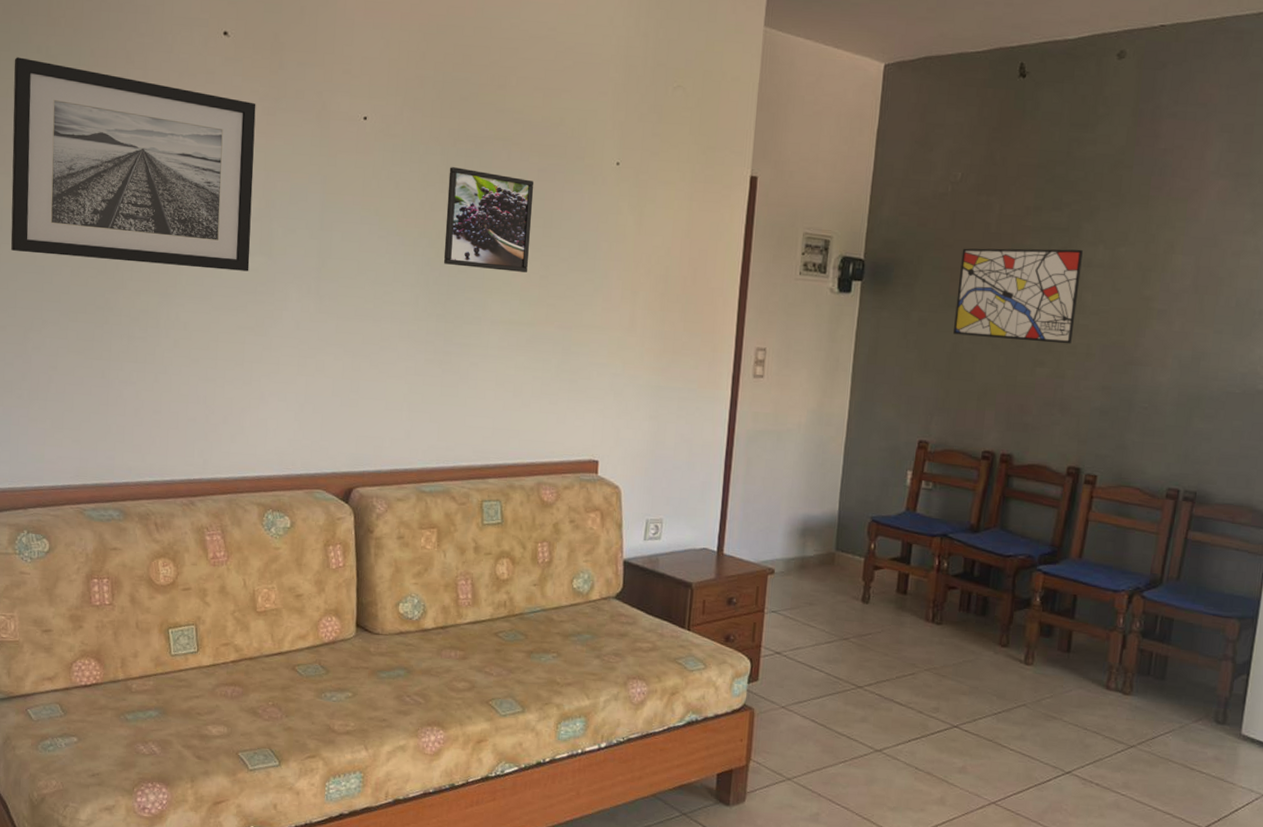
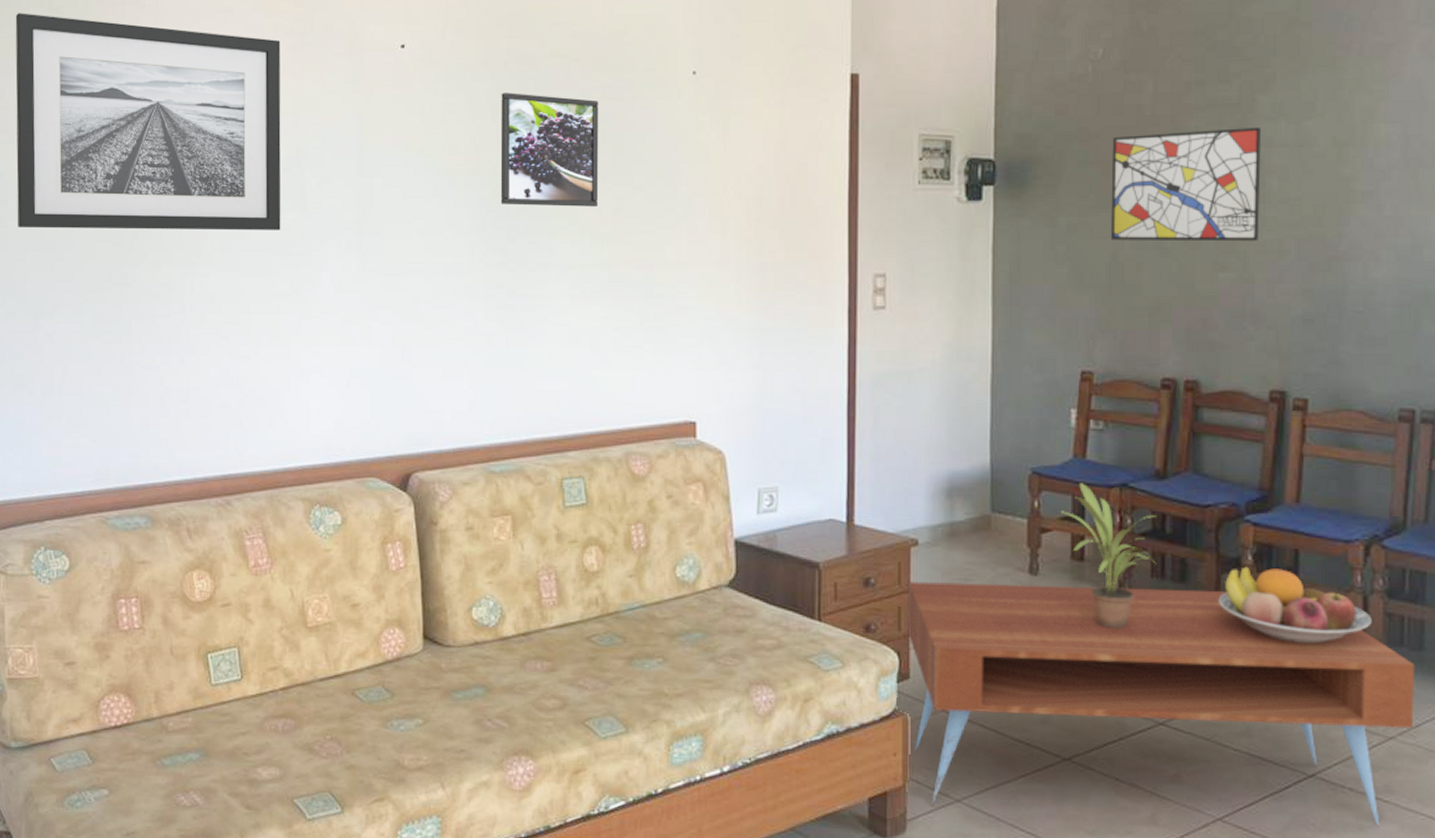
coffee table: none [758,603,1157,813] -> present [908,582,1415,826]
potted plant: none [891,531,968,650] -> present [1060,483,1157,629]
fruit bowl: none [1009,606,1128,670] -> present [1218,566,1372,644]

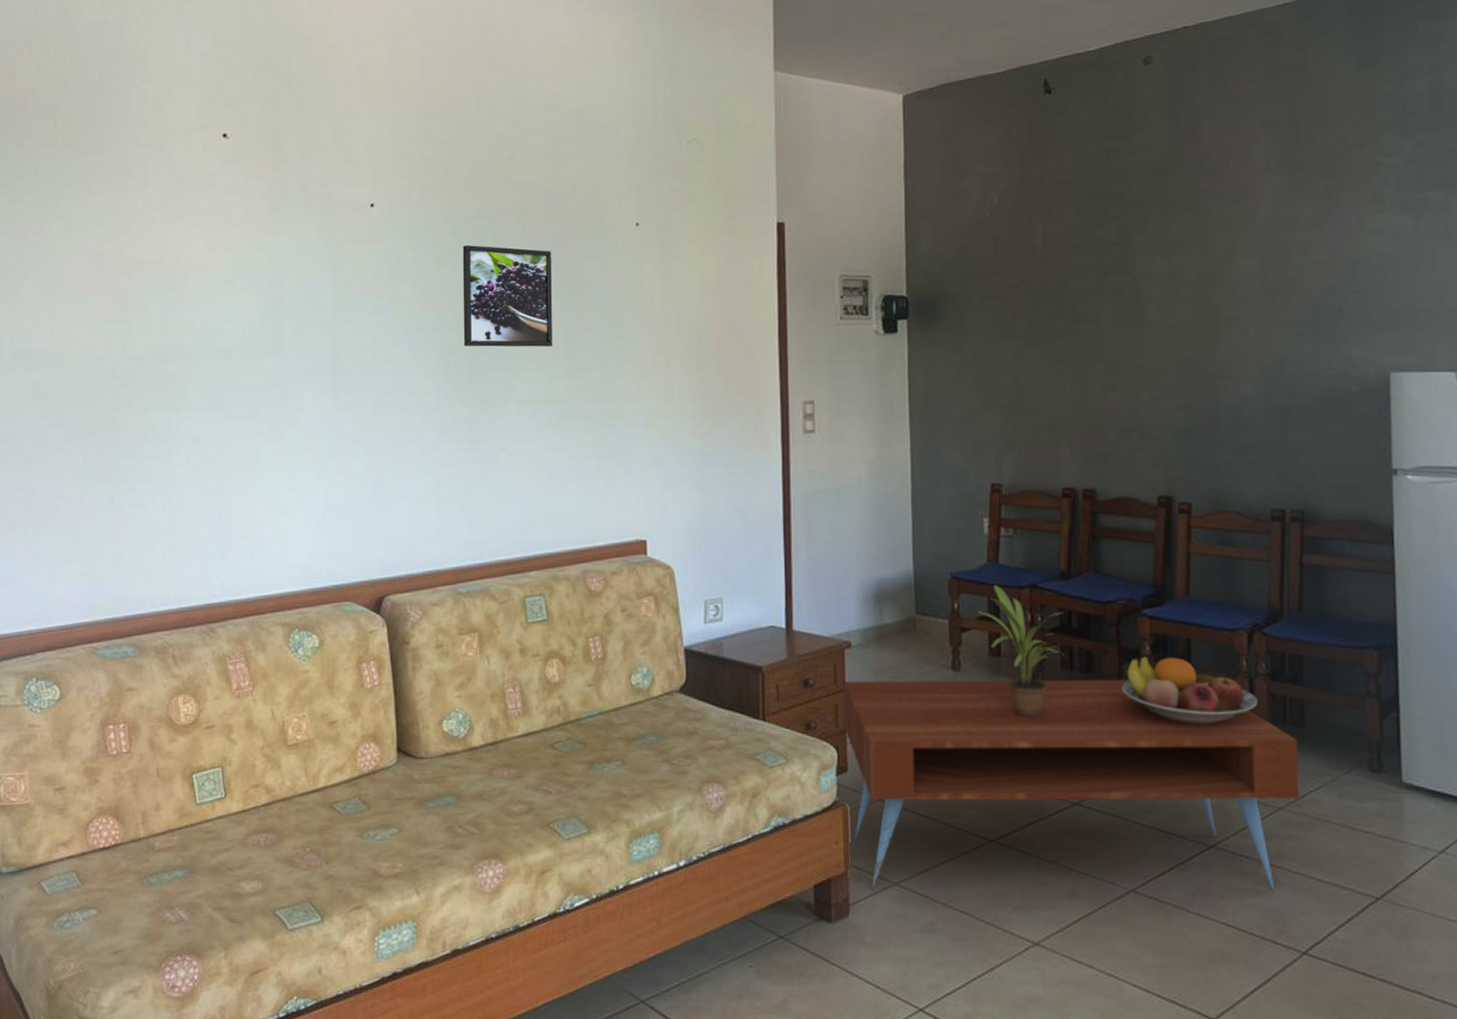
wall art: present [15,13,281,231] -> none [11,181,261,379]
wall art: present [1111,126,1261,242] -> none [1010,262,1142,366]

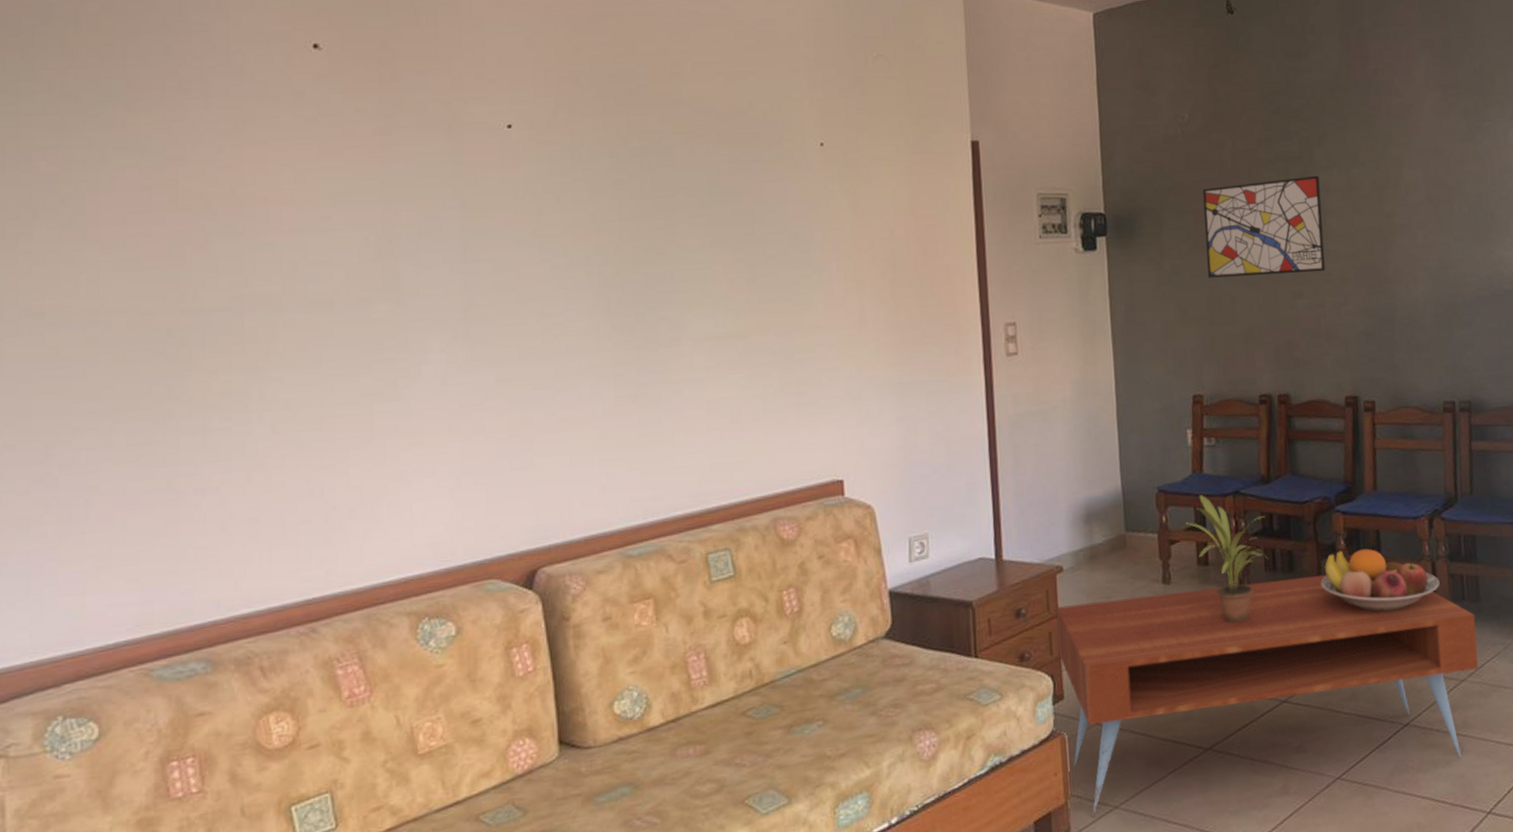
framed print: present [462,245,553,347] -> none [621,169,730,282]
wall art: none [1010,262,1142,366] -> present [1202,175,1325,278]

